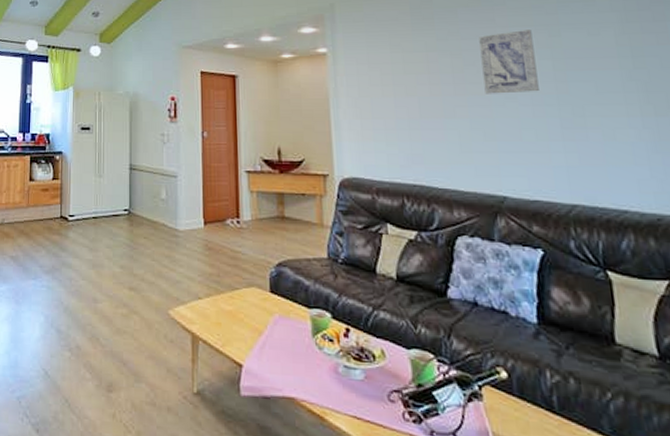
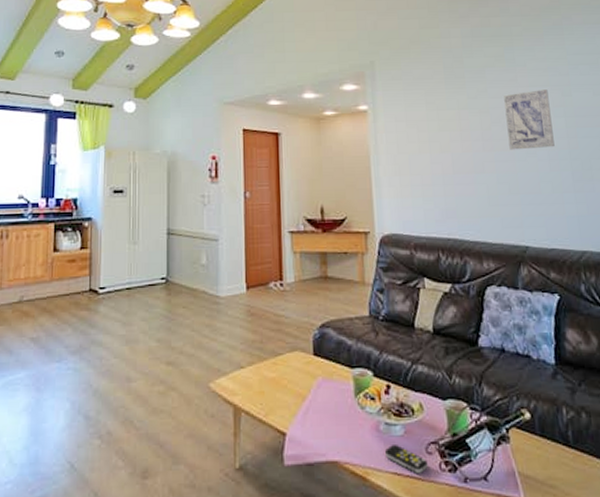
remote control: none [343,388,390,420] -> present [384,445,428,473]

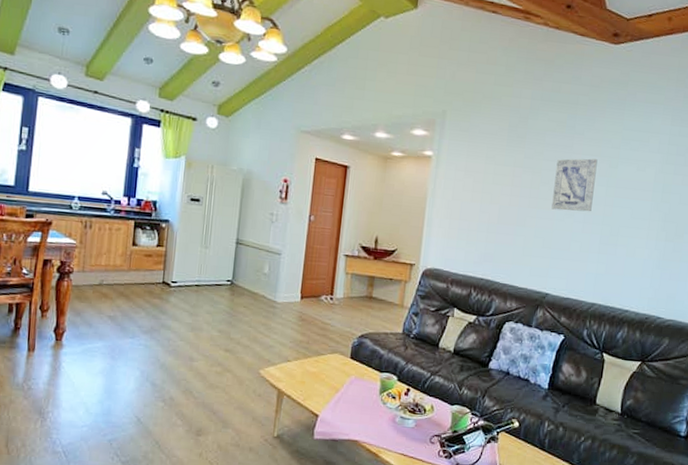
remote control: present [384,445,428,473] -> none [396,433,430,456]

